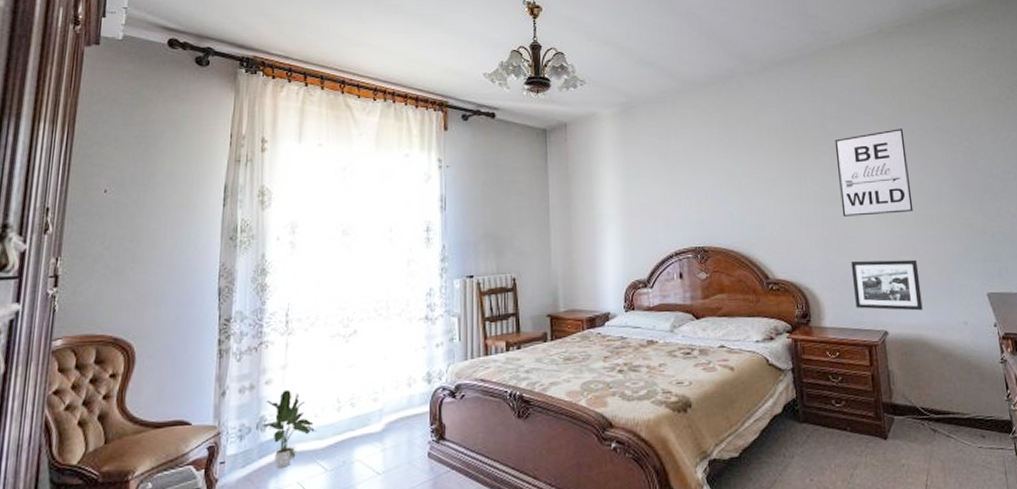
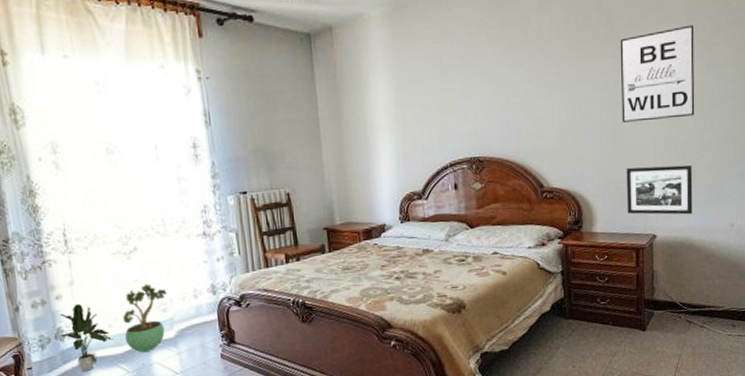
potted plant: none [329,369,381,447] -> present [123,283,167,352]

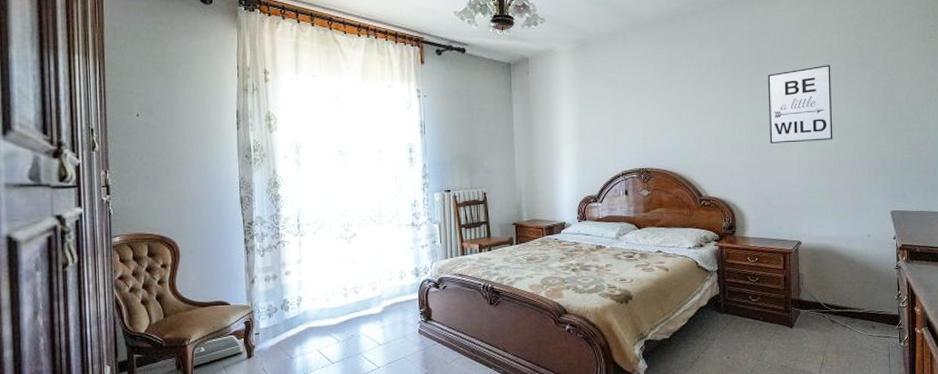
potted plant: present [60,303,113,371] -> none [286,279,329,339]
potted plant: present [123,283,167,352] -> none [339,264,378,324]
picture frame: present [626,164,693,215] -> none [774,181,833,225]

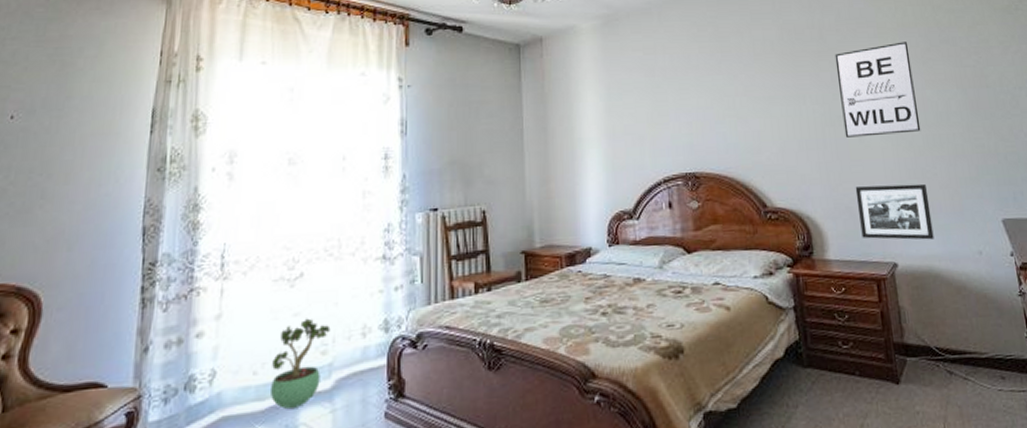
potted plant: none [339,264,378,324] -> present [269,318,331,409]
picture frame: none [774,181,833,225] -> present [855,183,934,240]

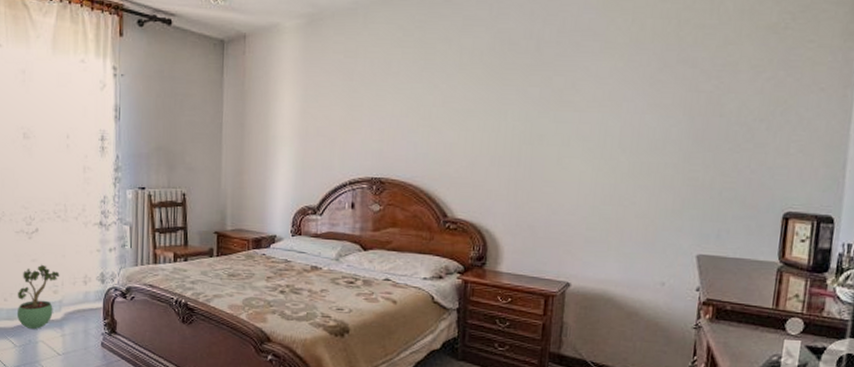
wall art: present [834,42,921,138] -> none [542,59,638,159]
picture frame: present [855,183,934,240] -> none [539,207,621,266]

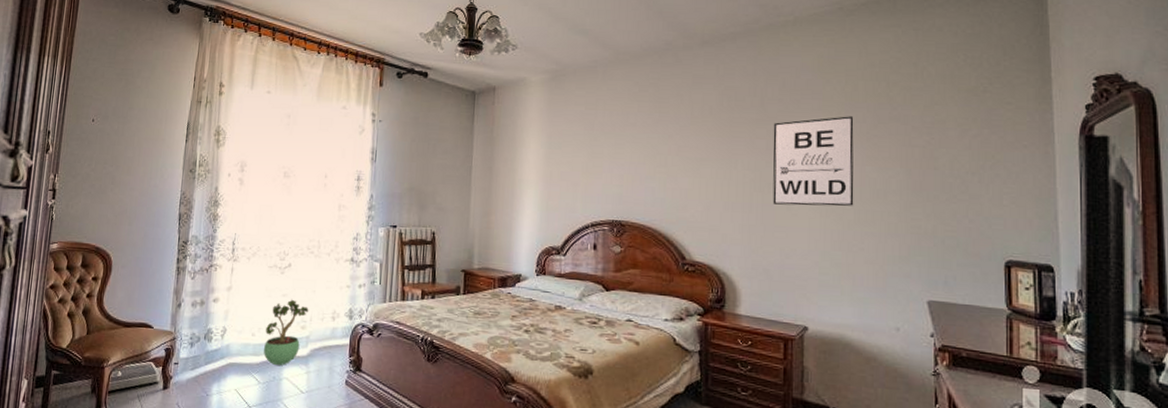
wall art: none [542,59,638,159] -> present [773,116,854,207]

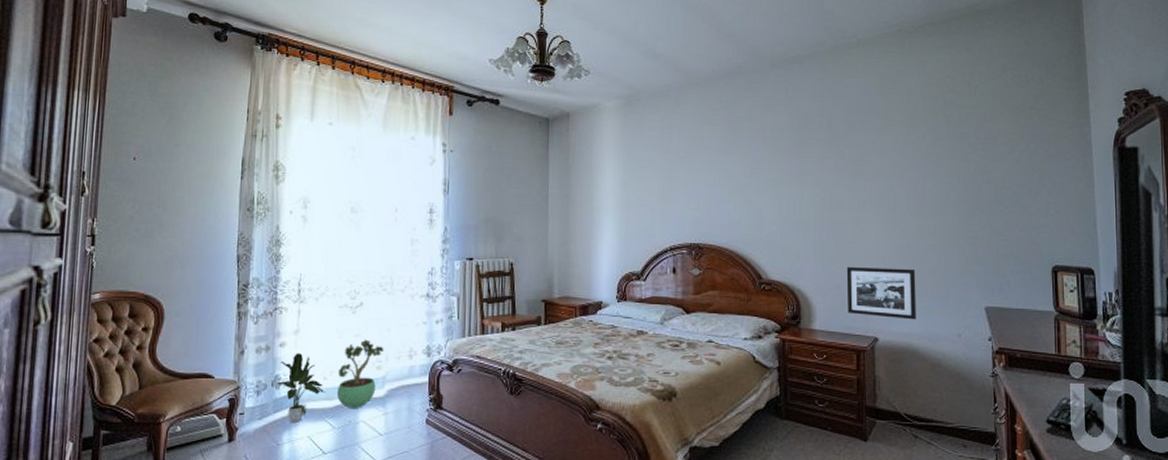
potted plant: none [209,308,253,375] -> present [277,353,326,422]
wall art: present [773,116,854,207] -> none [841,134,917,222]
picture frame: none [775,252,851,310] -> present [846,267,916,320]

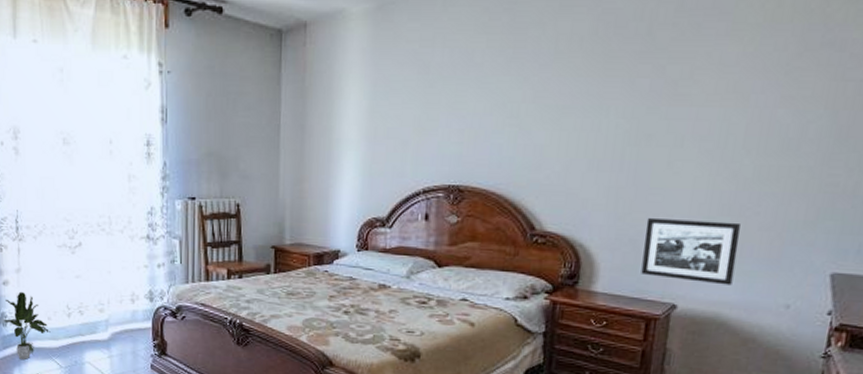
potted plant: present [336,339,384,408] -> none [61,281,106,350]

